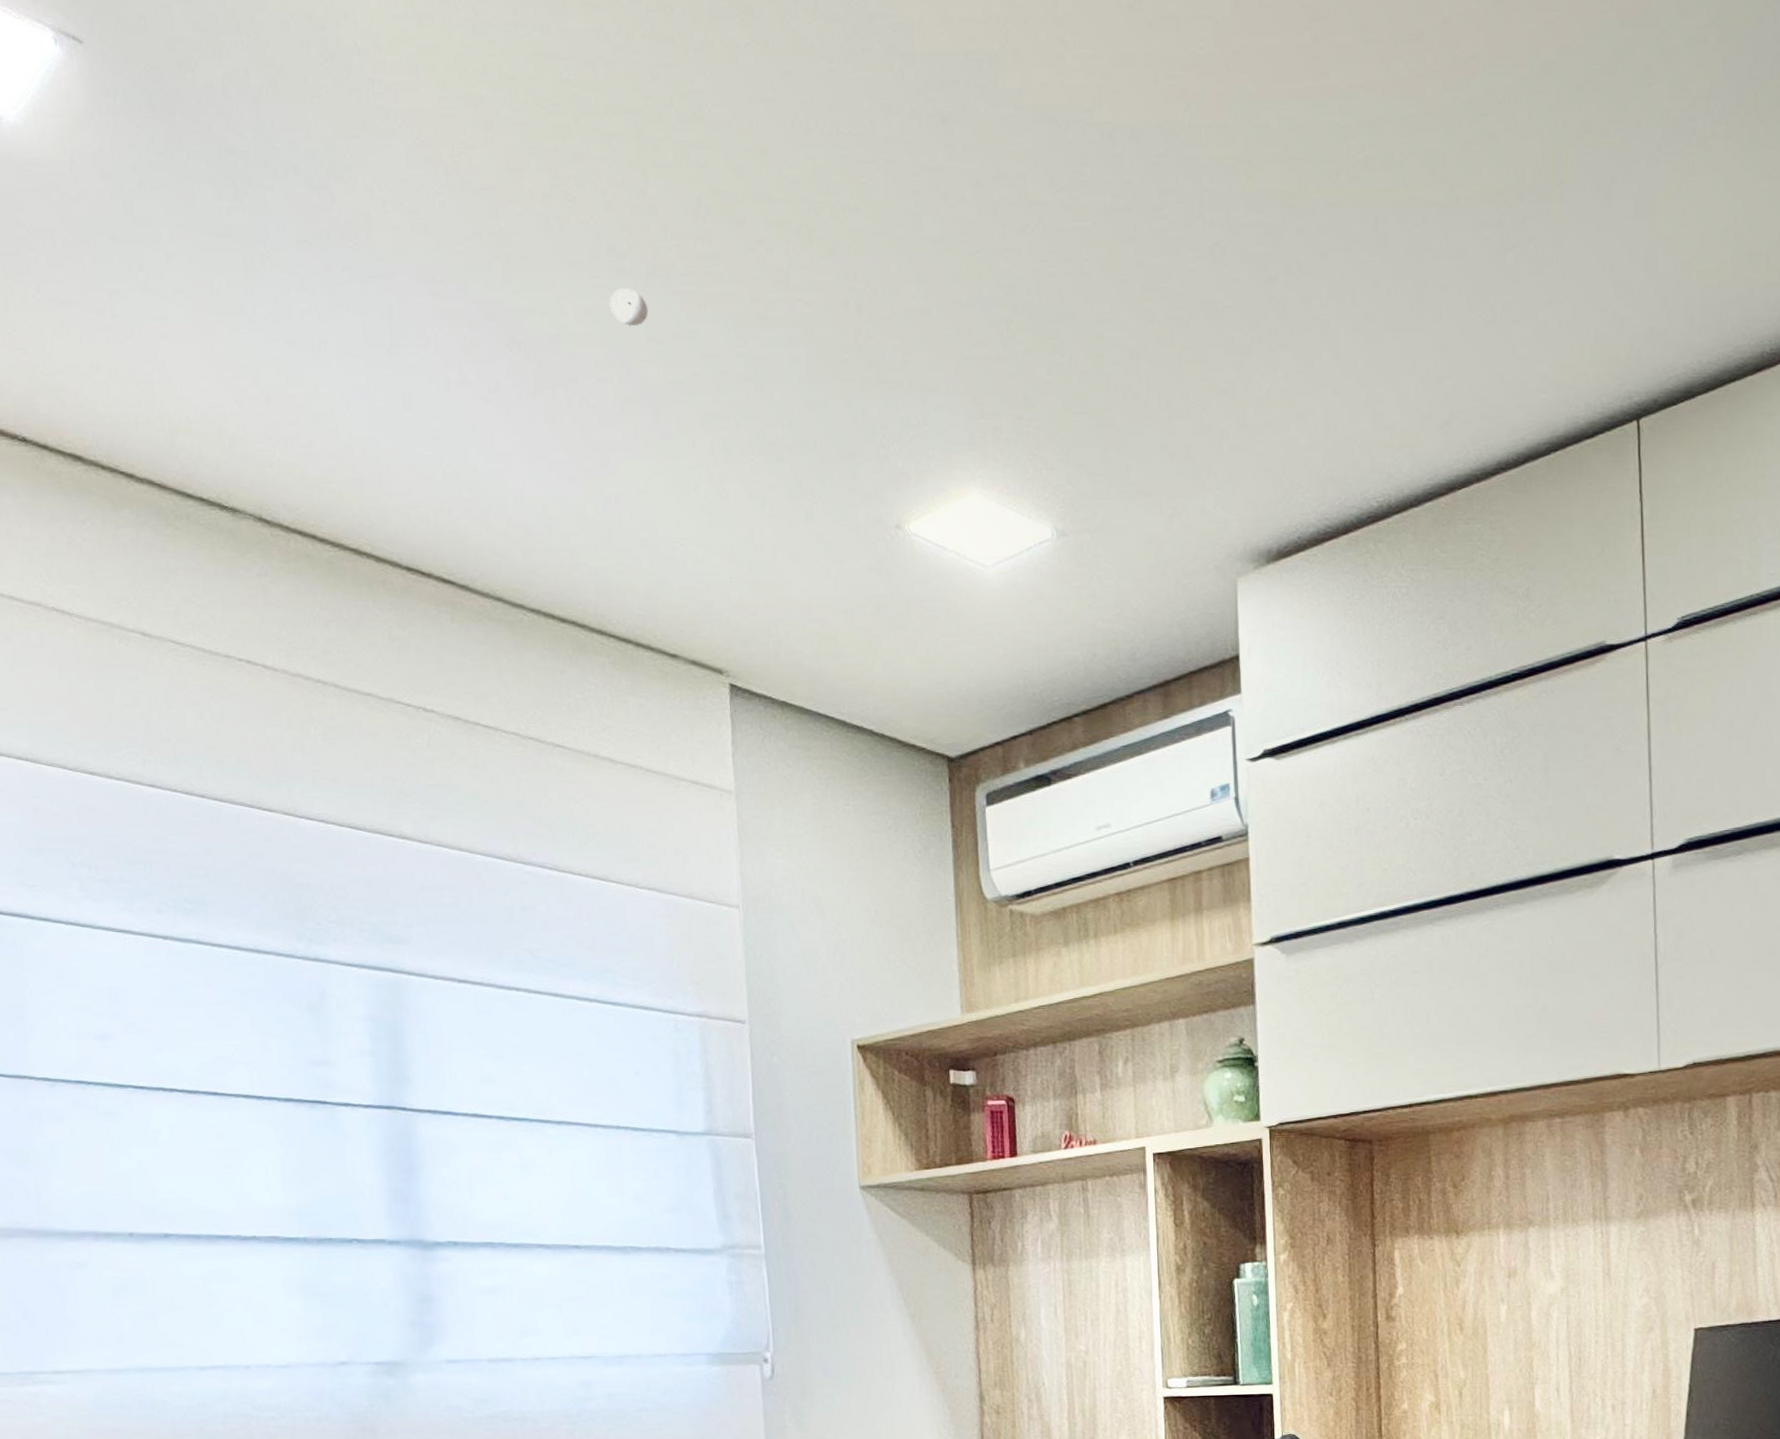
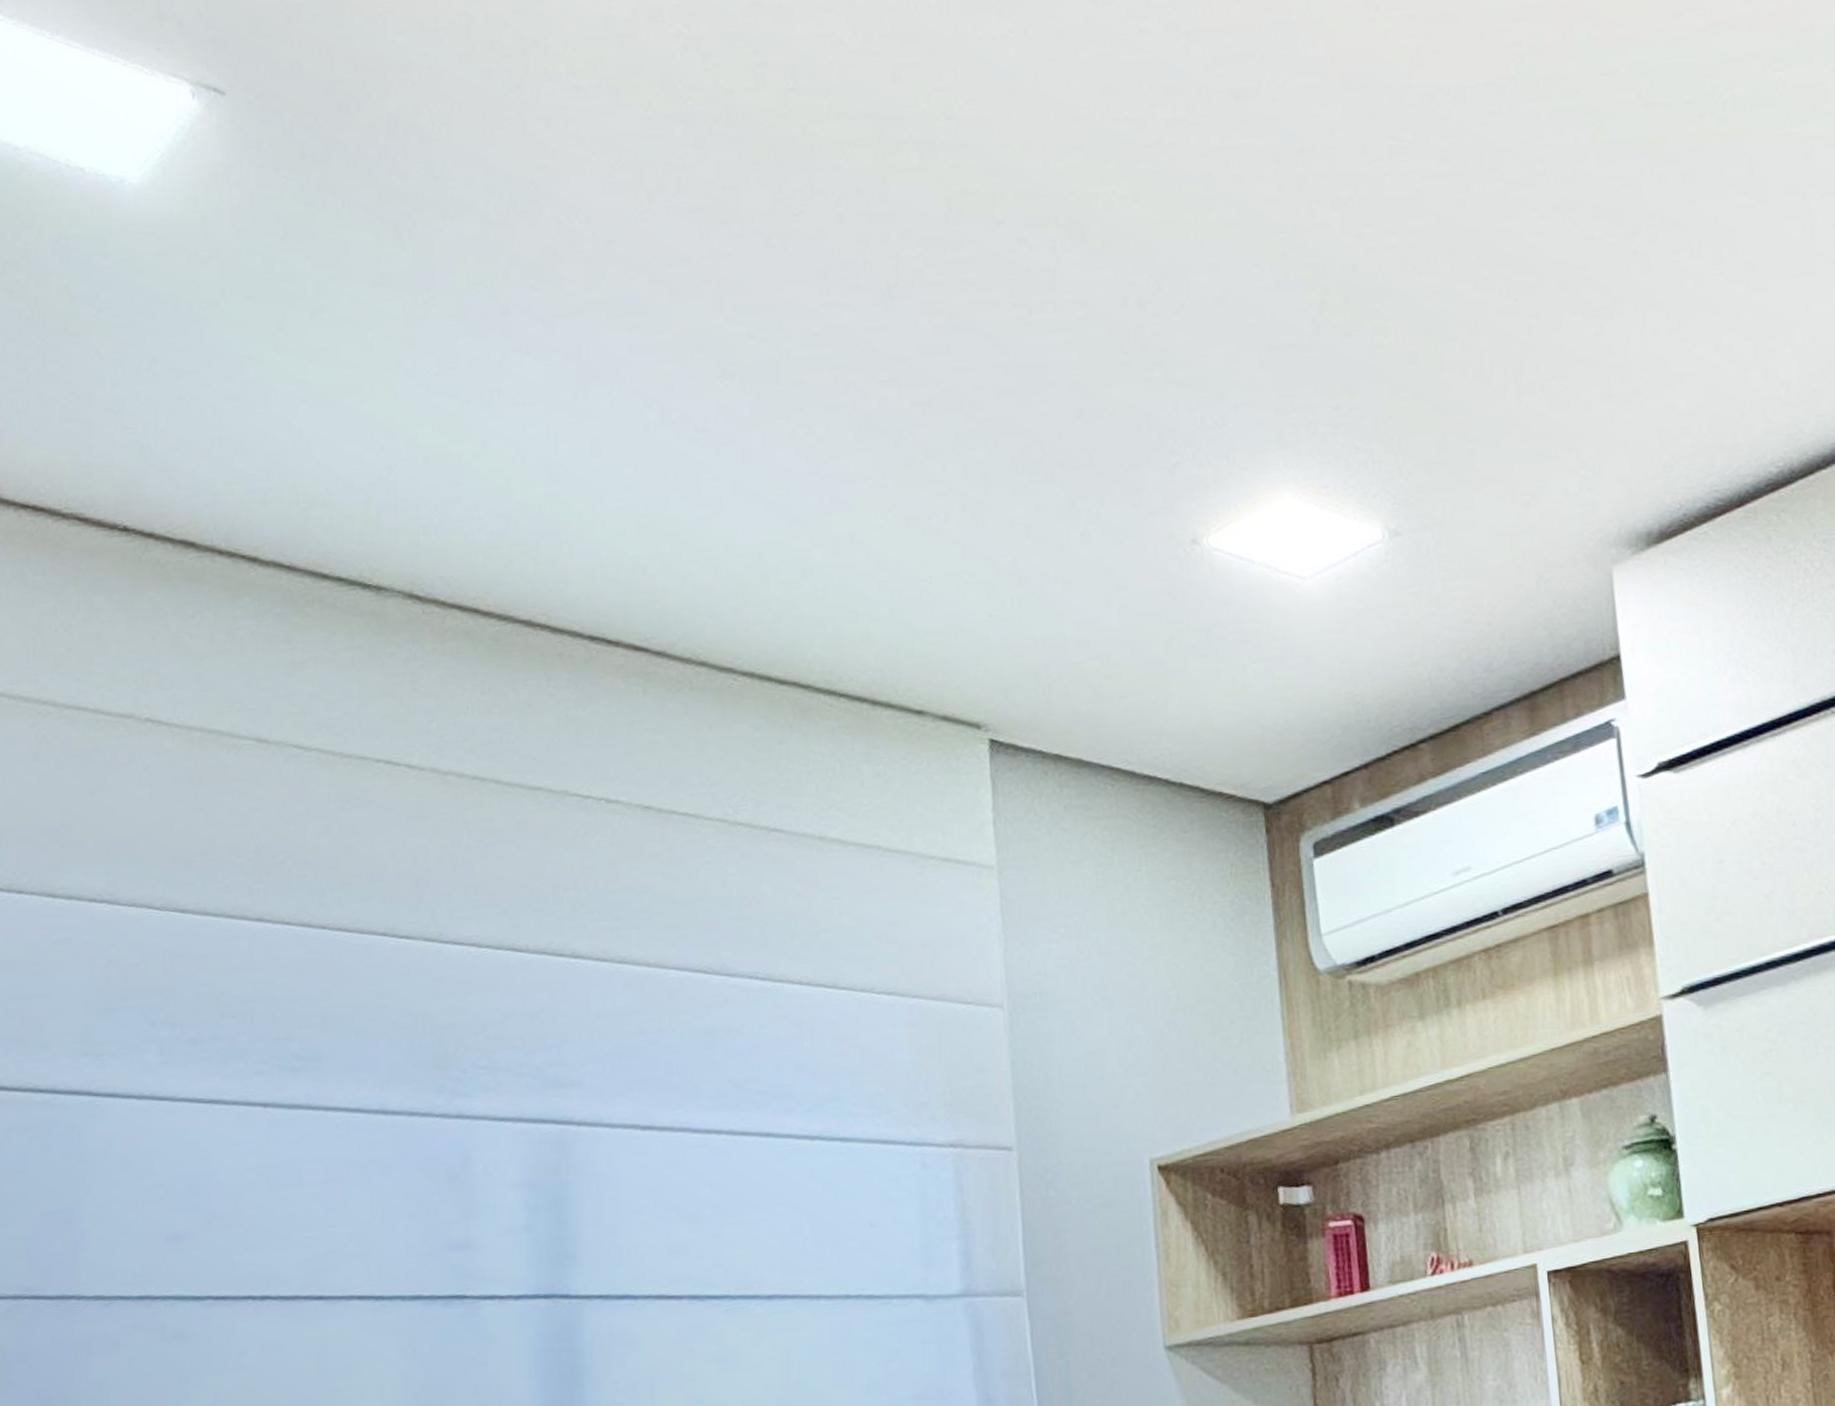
smoke detector: present [609,287,649,327] -> none [842,303,889,346]

